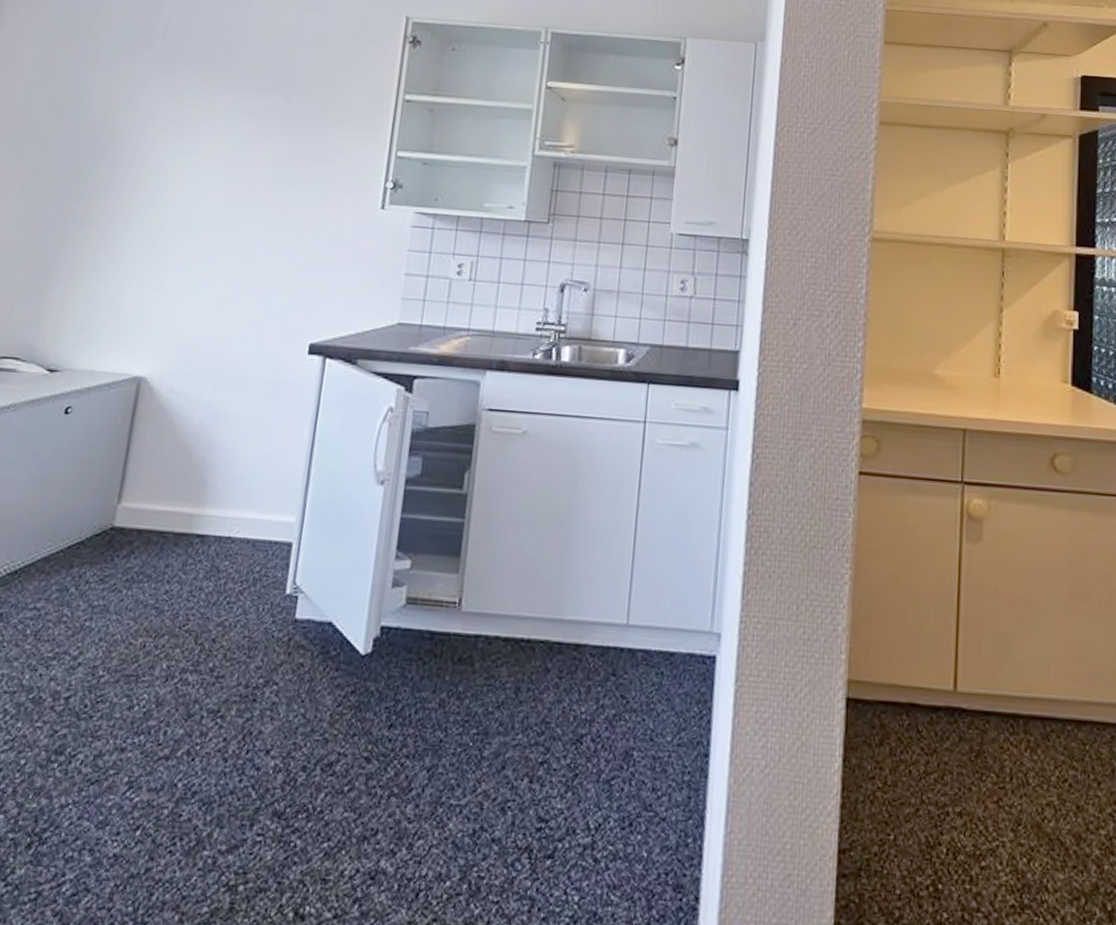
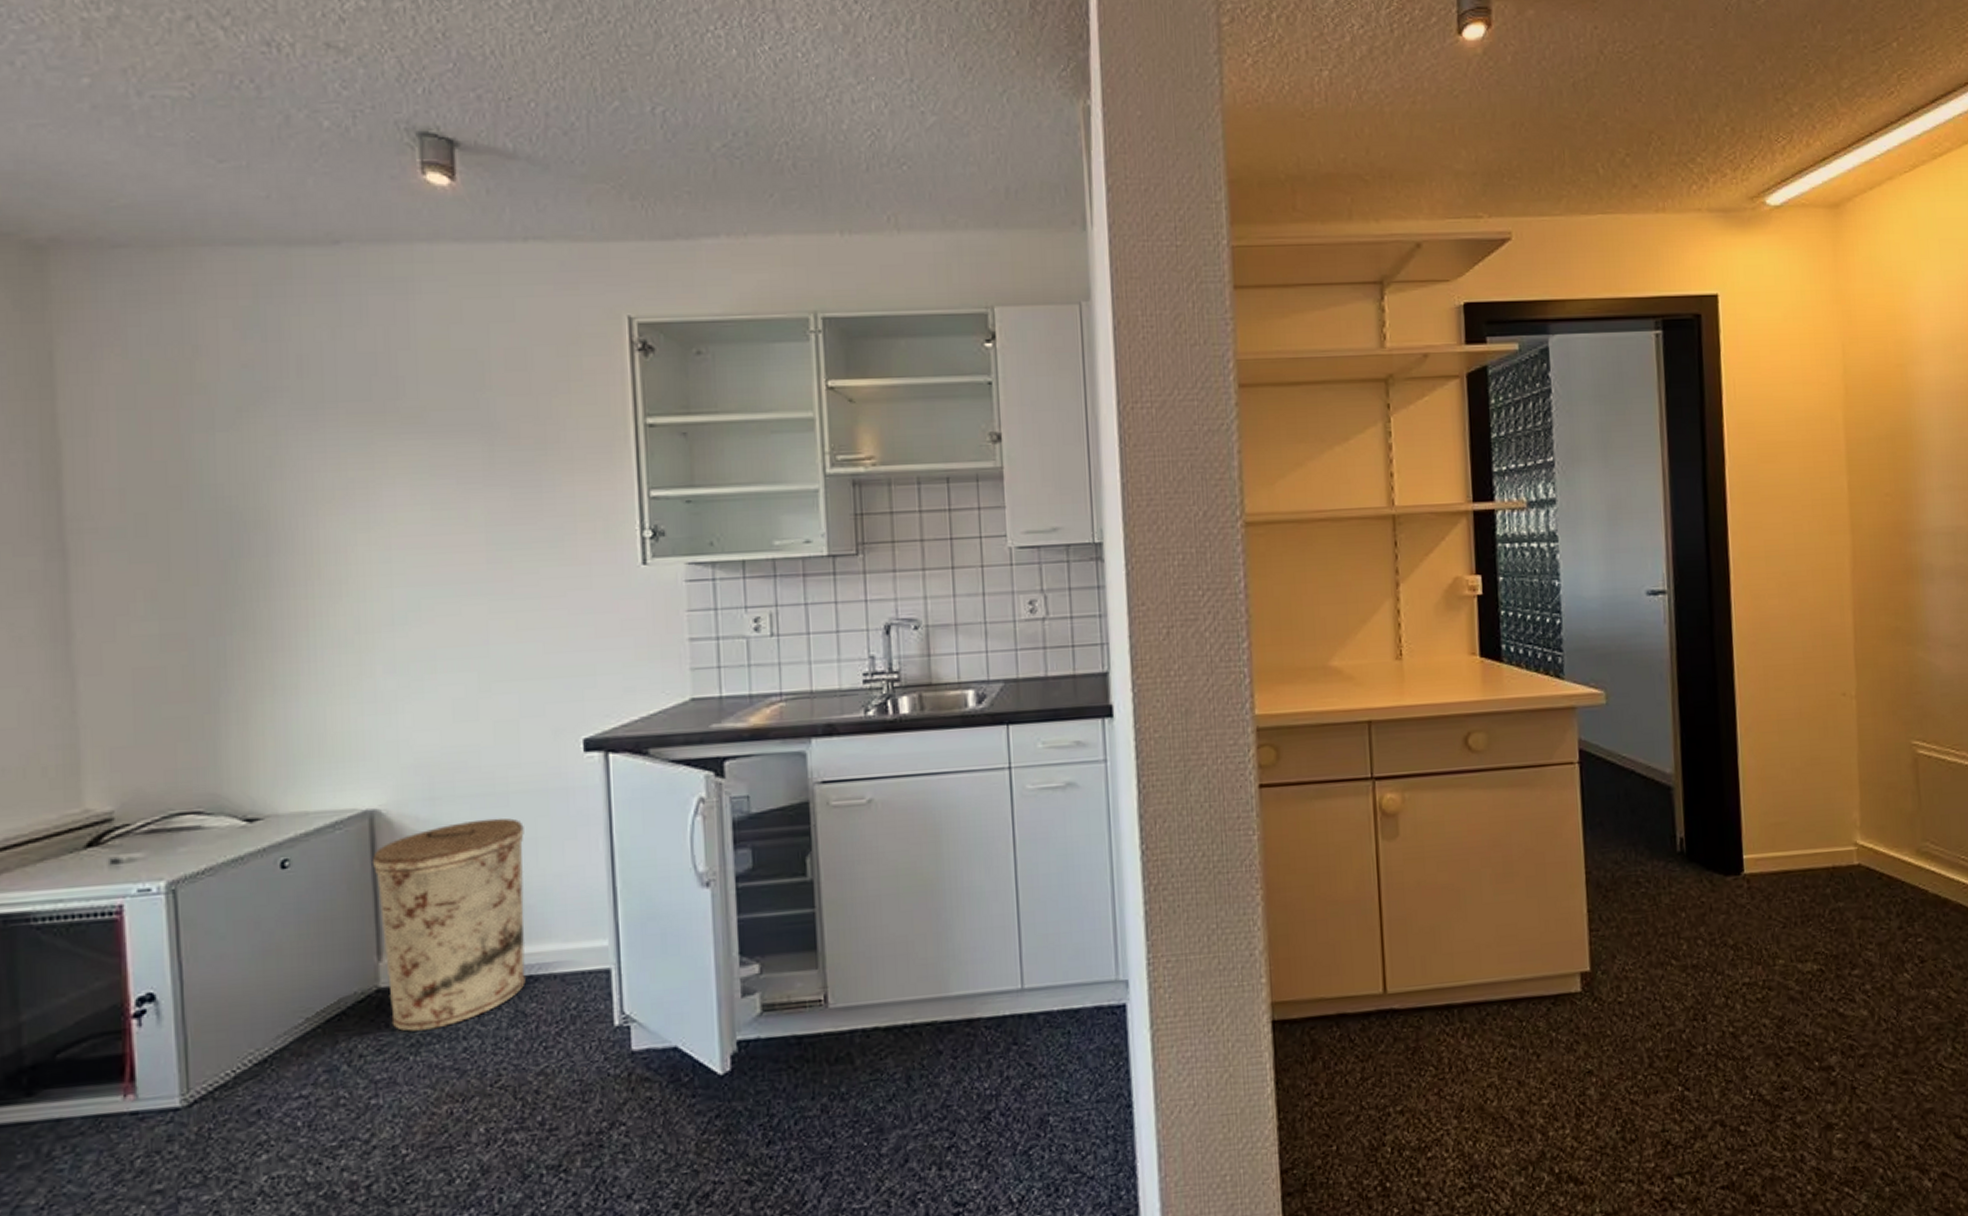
trash can: none [116,397,250,570] -> present [371,818,526,1032]

